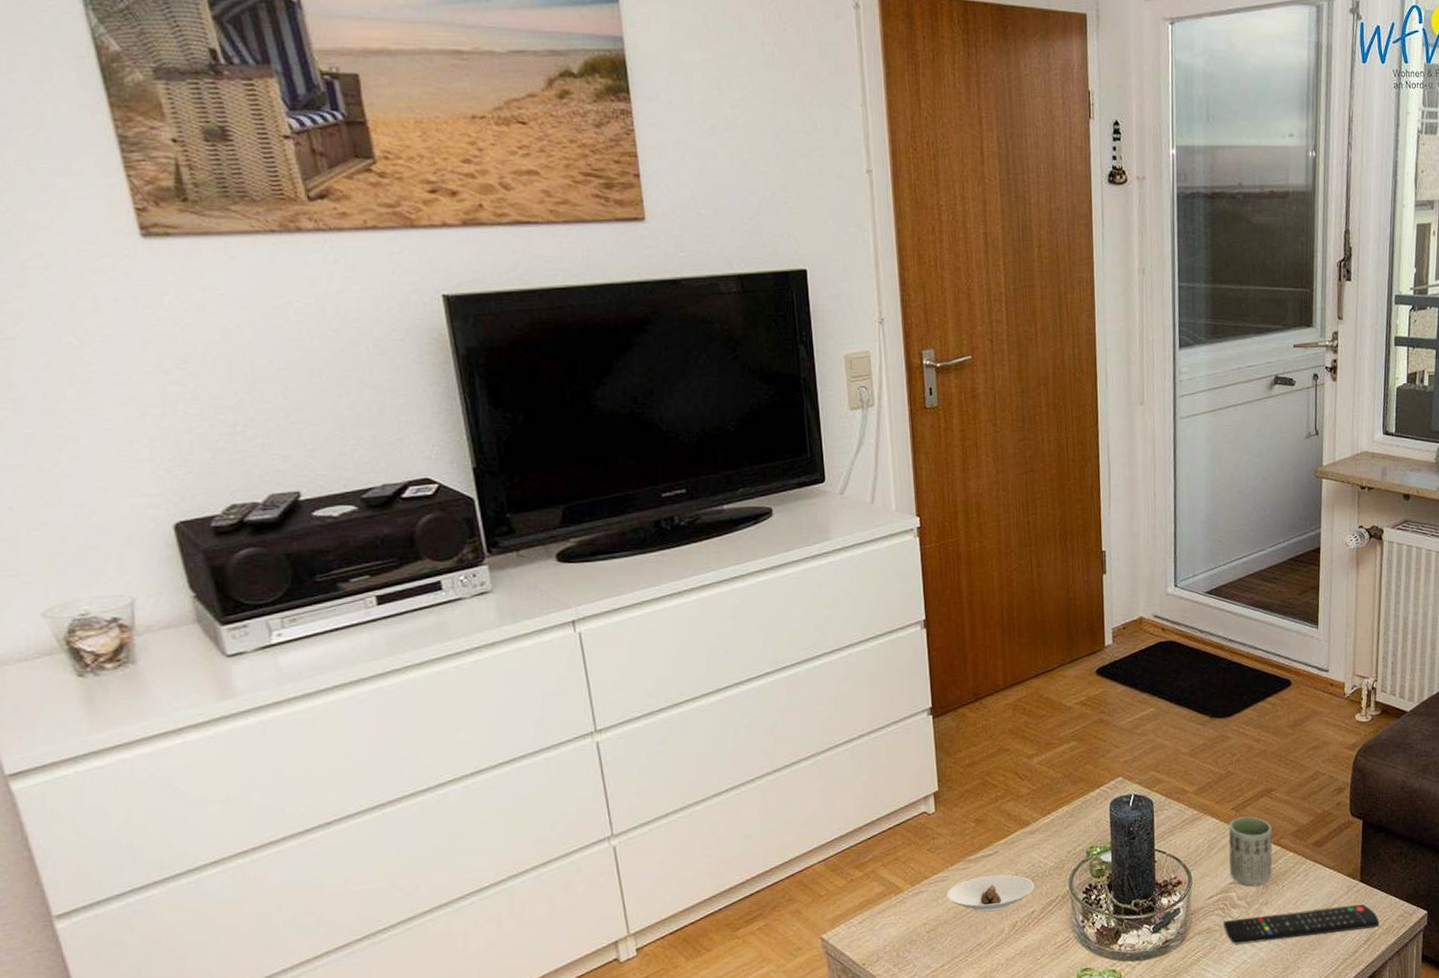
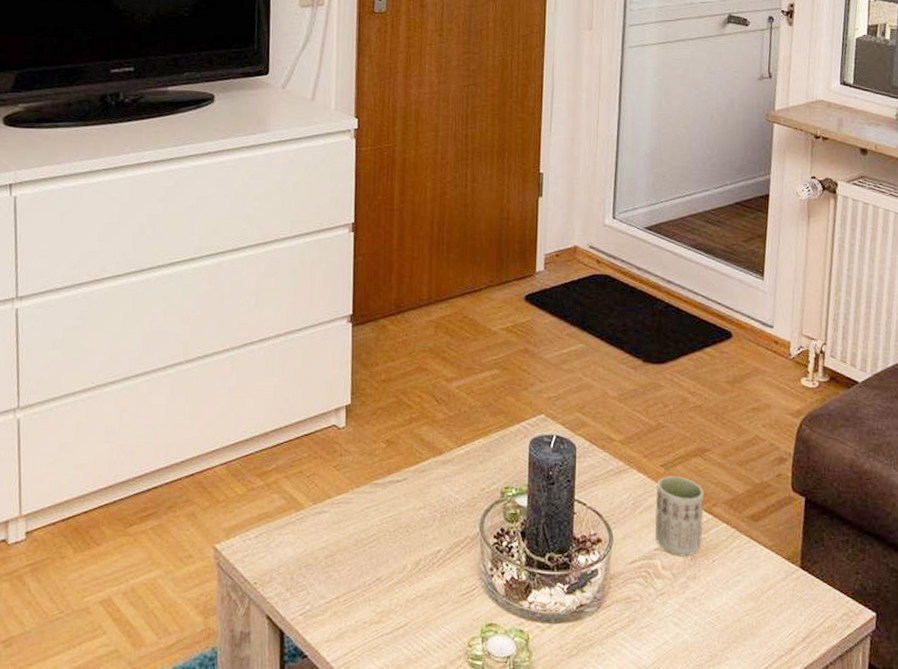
saucer: present [946,874,1034,912] -> none [349,504,443,545]
remote control: present [1223,904,1380,945] -> none [645,591,821,624]

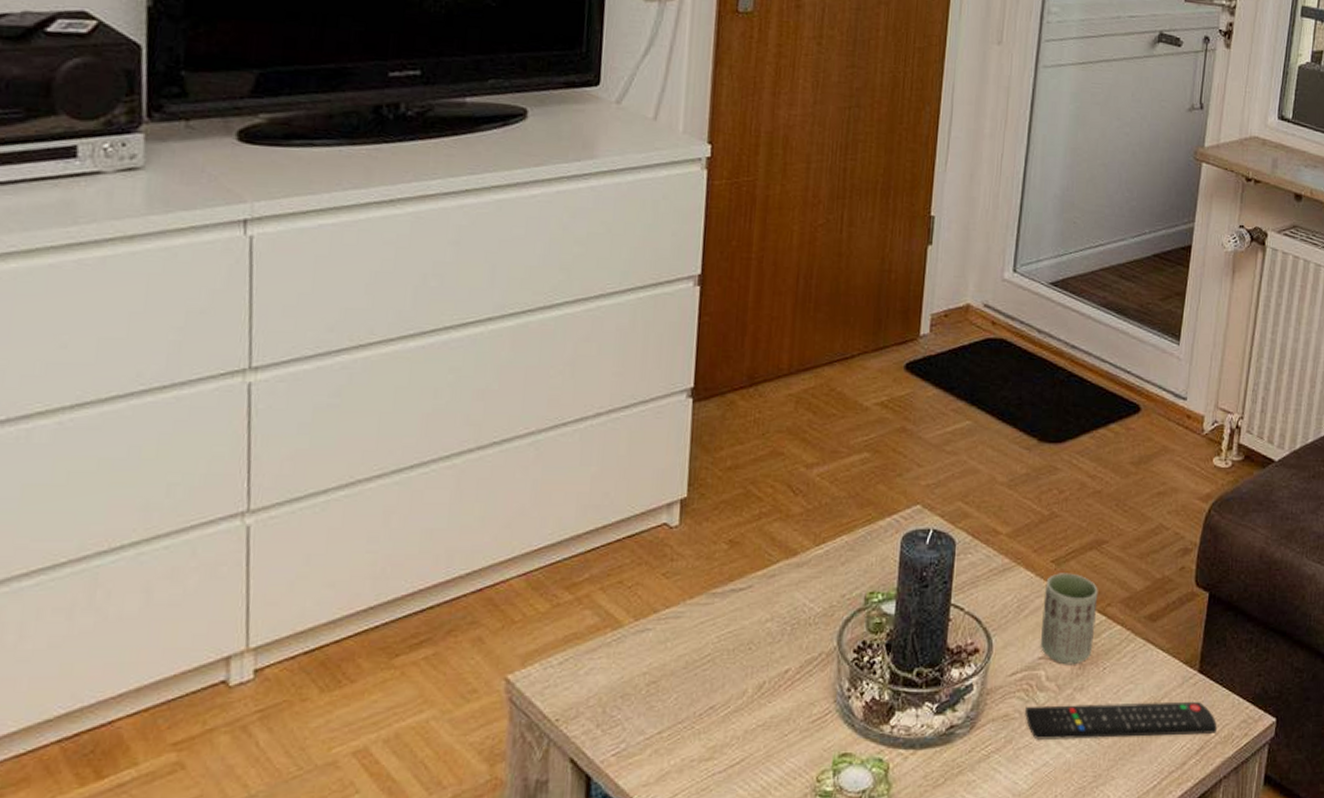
remote control: none [645,591,821,624] -> present [1025,702,1218,740]

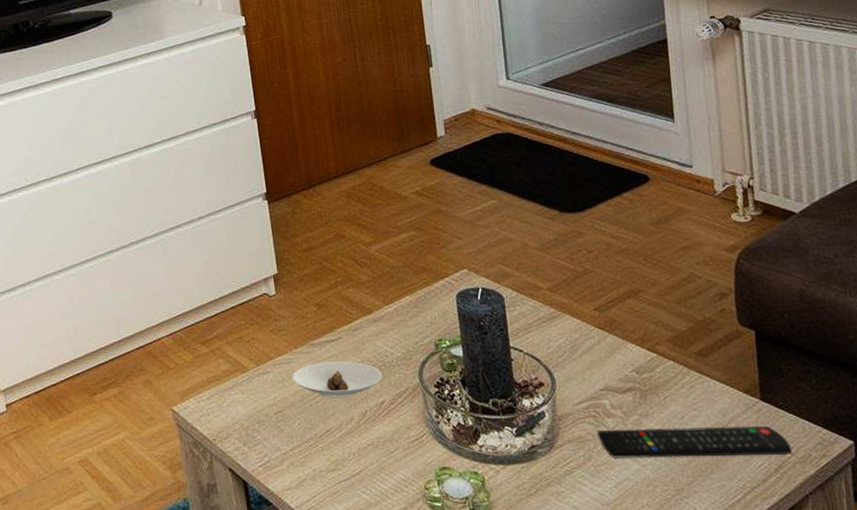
saucer: none [678,617,793,665] -> present [292,361,382,398]
cup: present [1040,573,1098,665] -> none [592,318,650,395]

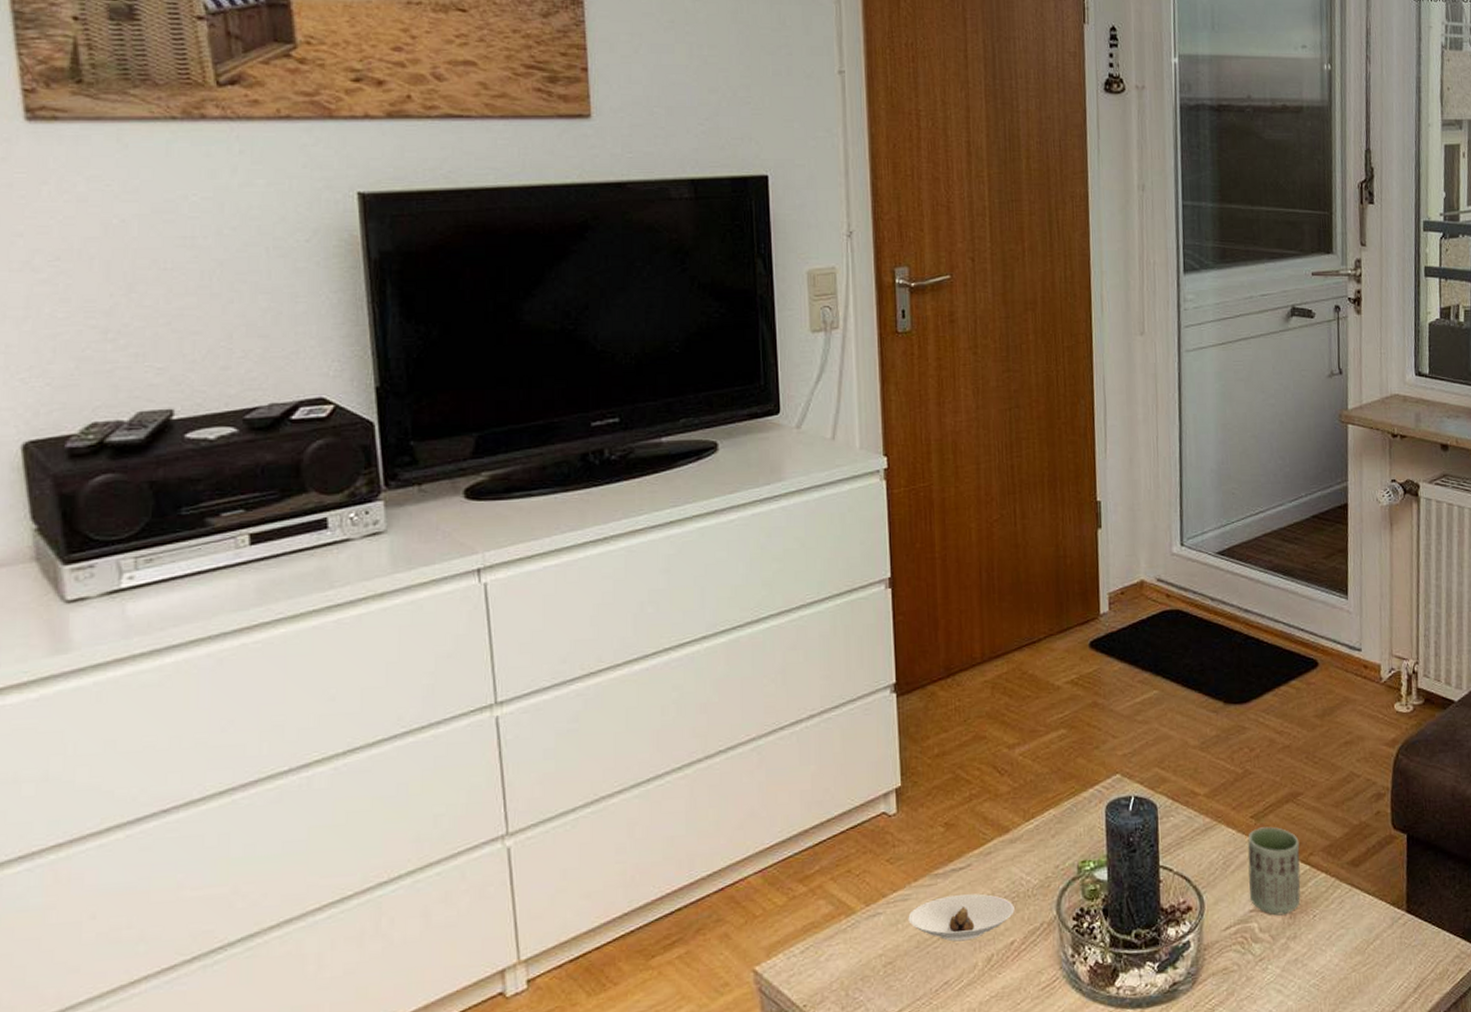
cup: none [592,318,650,395] -> present [1248,826,1301,916]
remote control: present [597,426,793,458] -> none [1243,941,1432,990]

